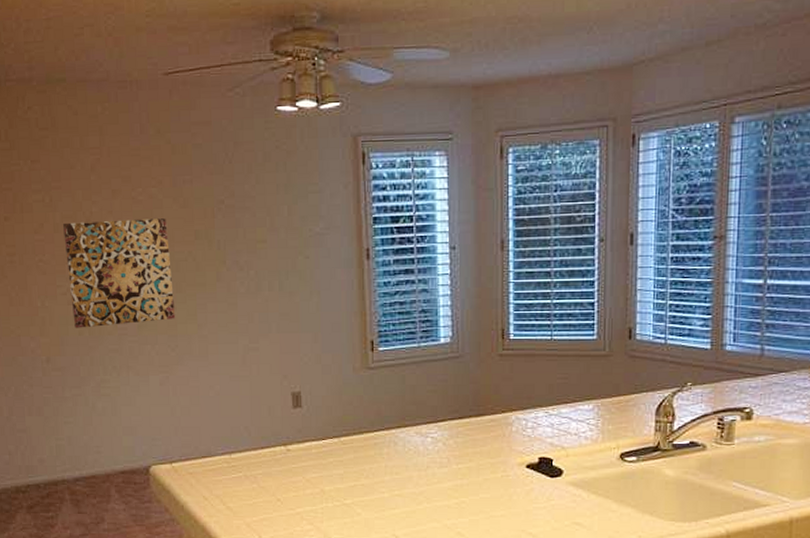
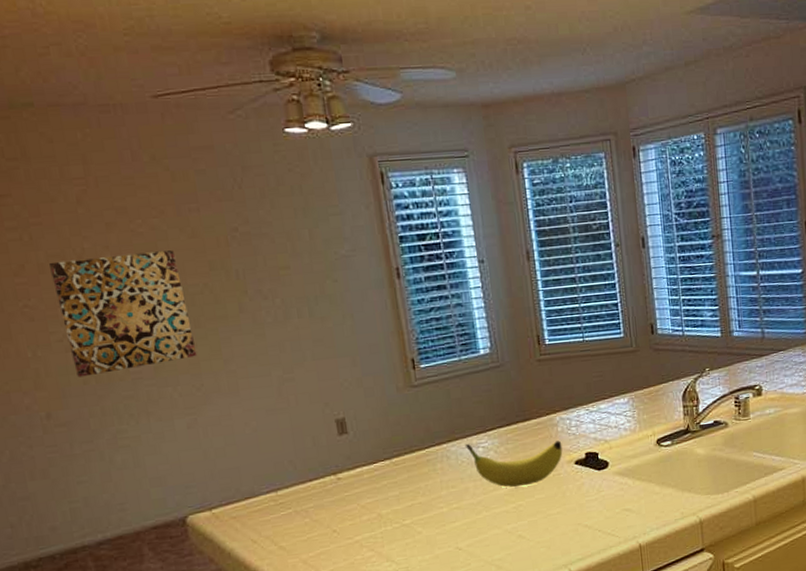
fruit: none [413,433,515,483] -> present [465,440,563,488]

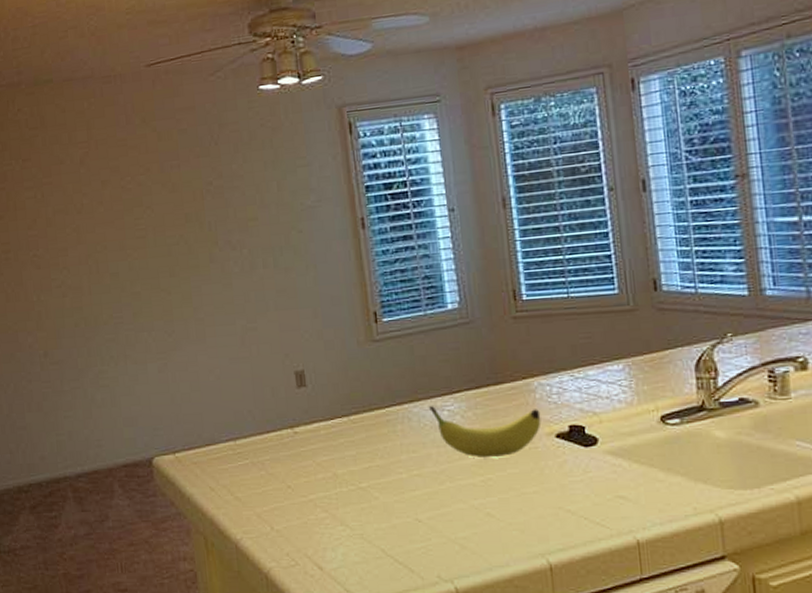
wall art: present [50,250,197,378] -> none [55,204,171,320]

